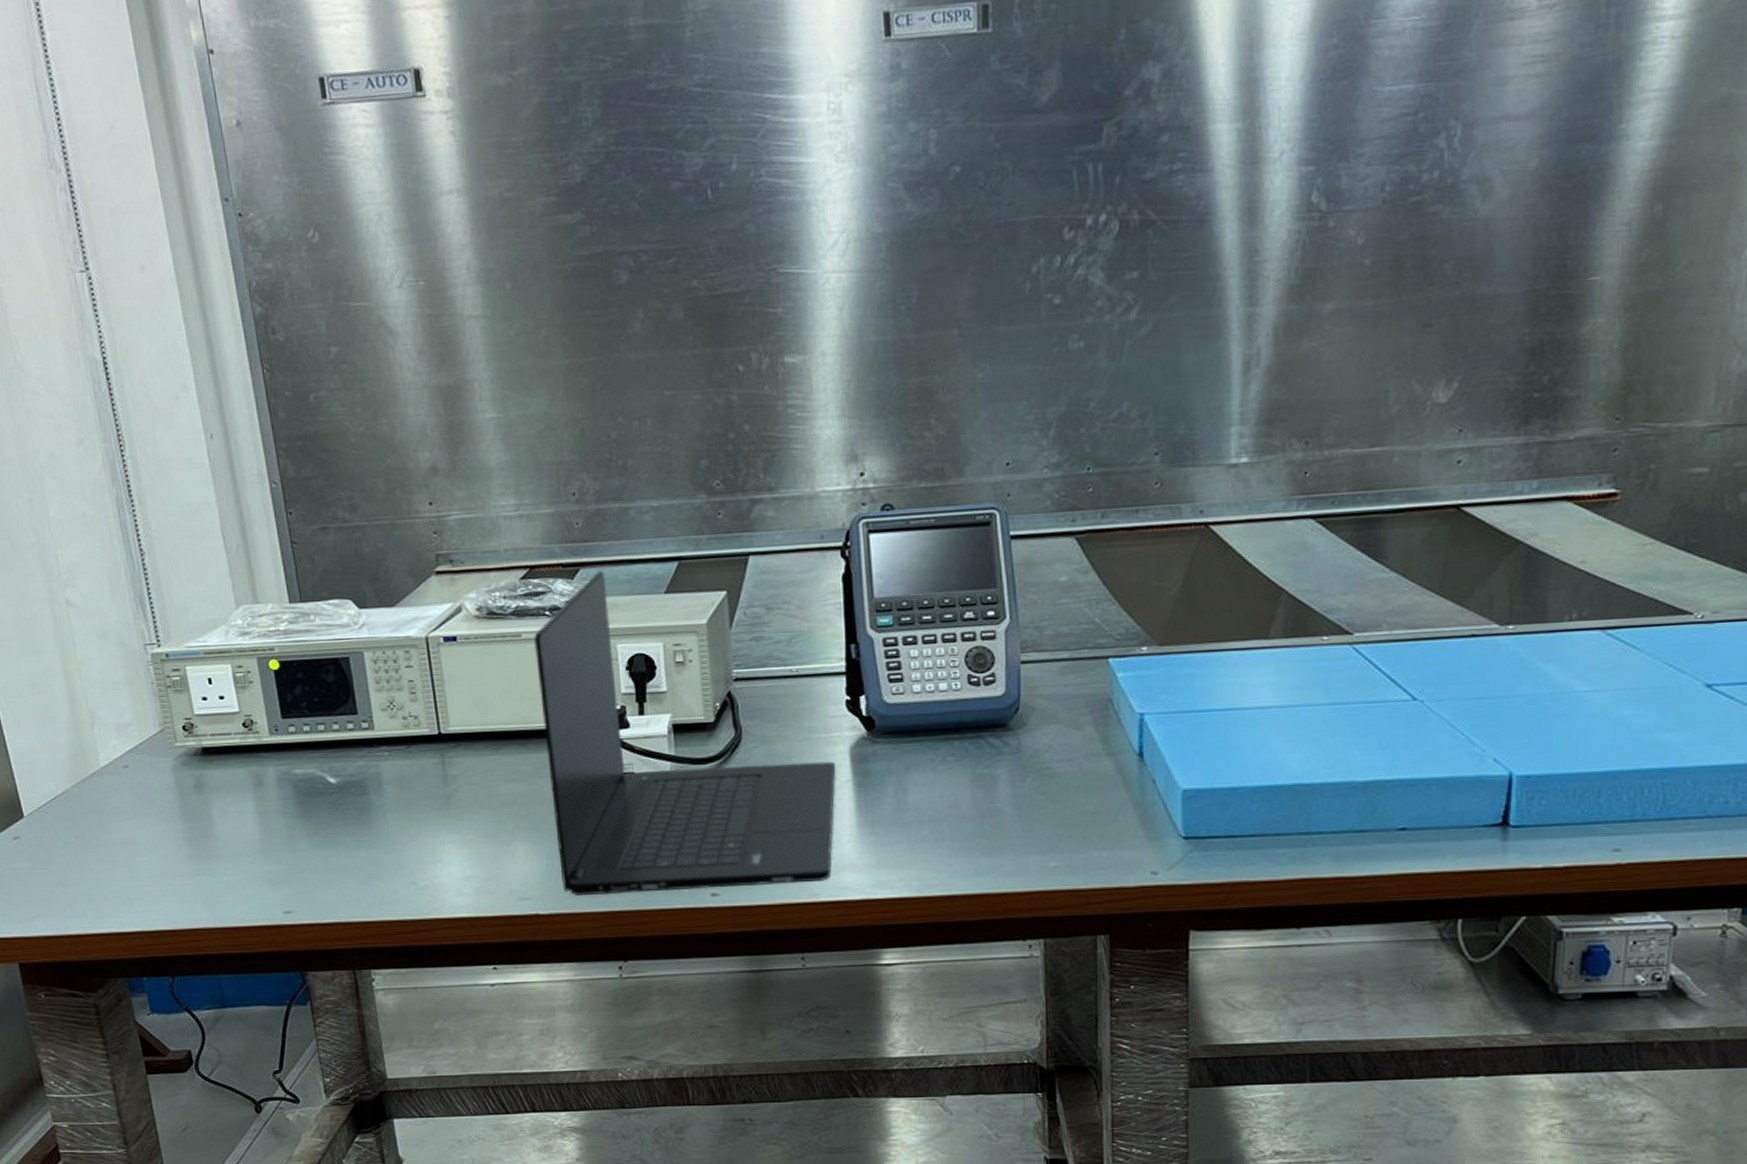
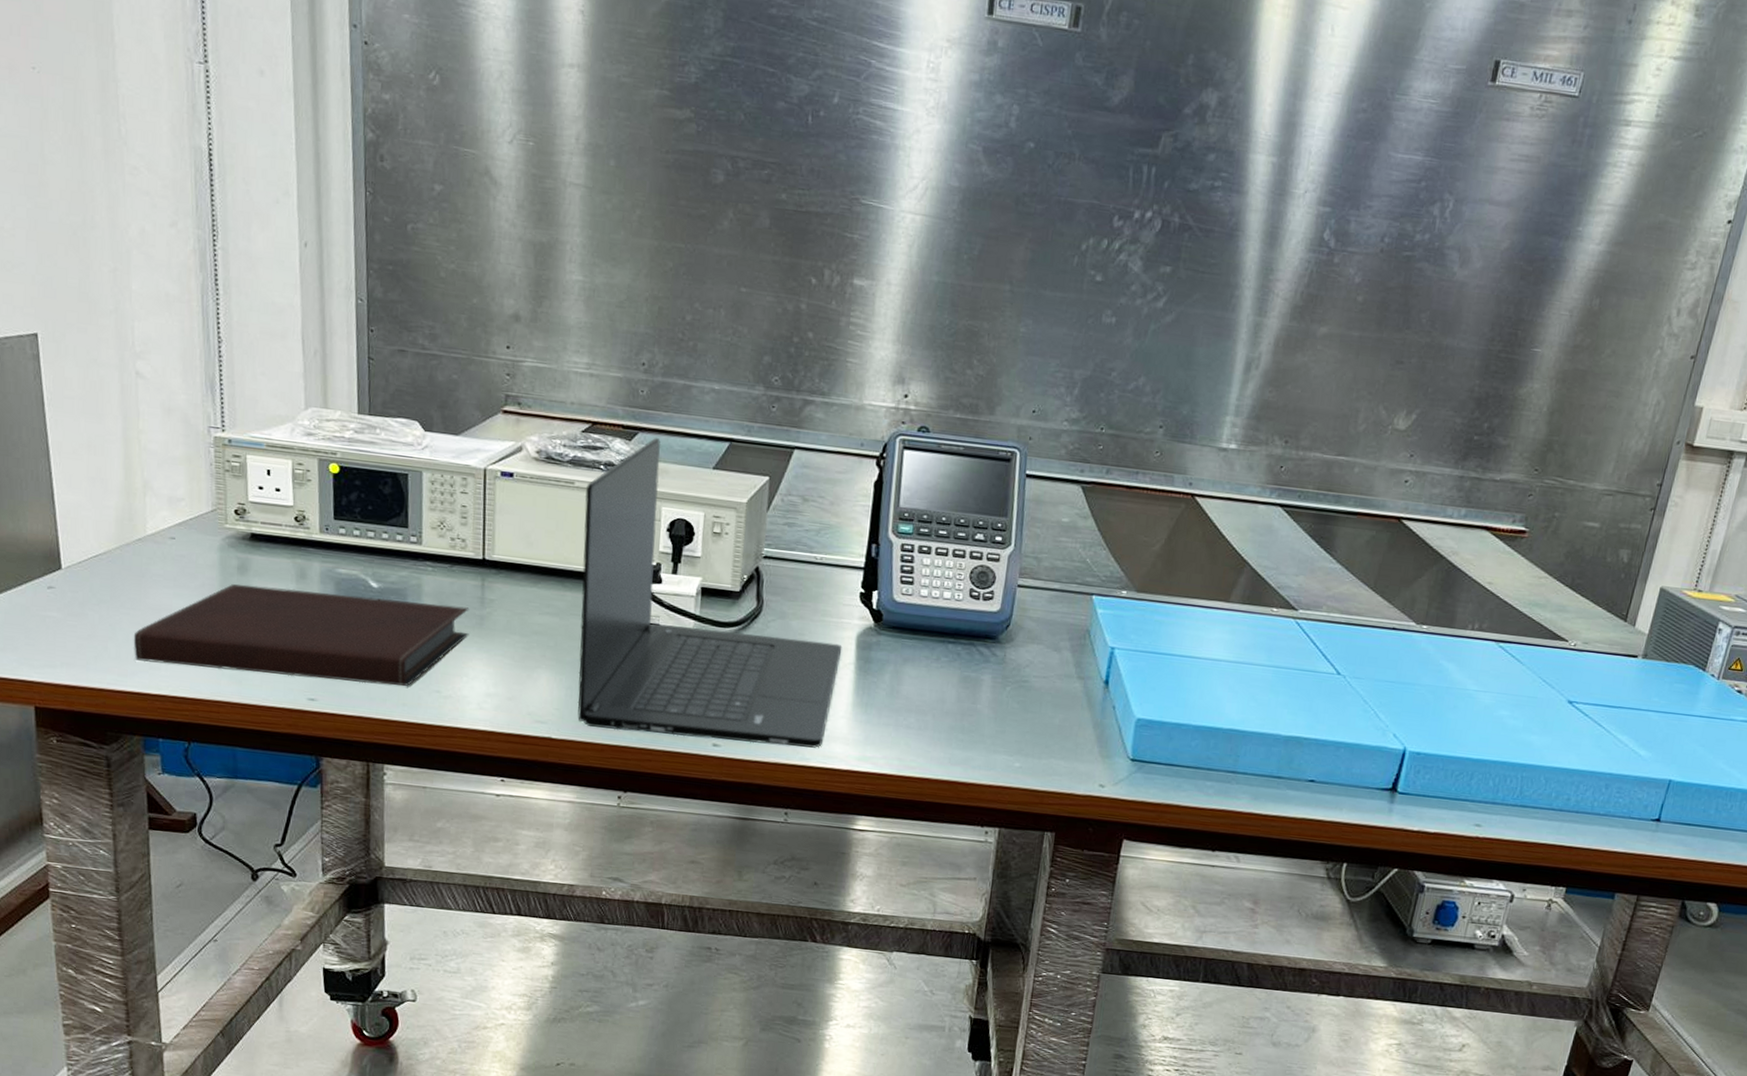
notebook: none [102,788,437,901] -> present [133,583,470,687]

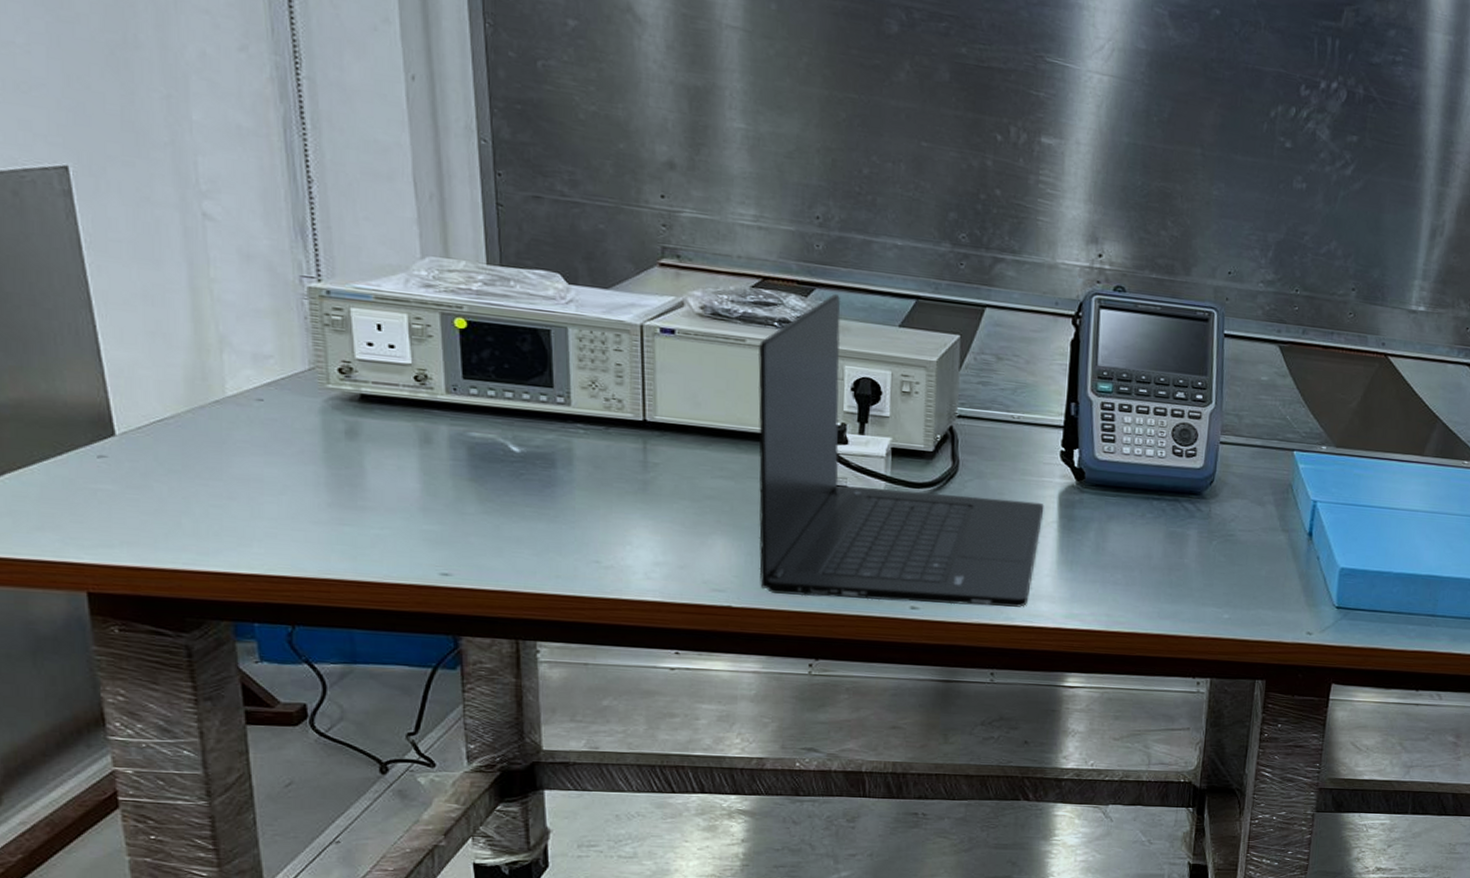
notebook: present [133,583,470,687] -> none [214,449,631,558]

